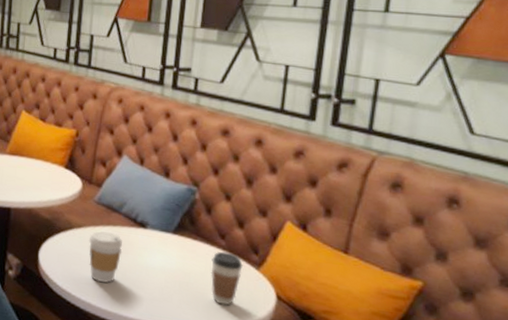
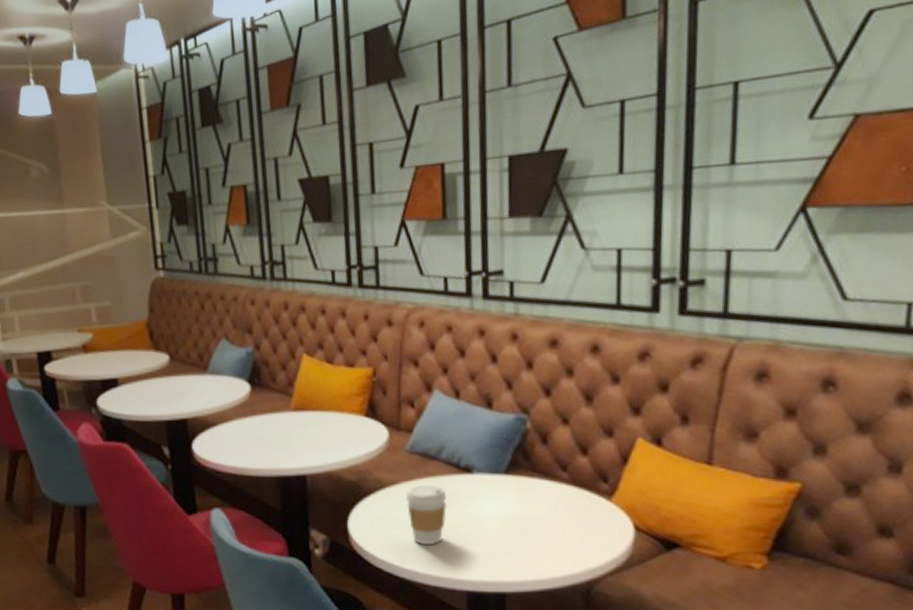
coffee cup: present [211,251,243,306] -> none [554,485,591,548]

